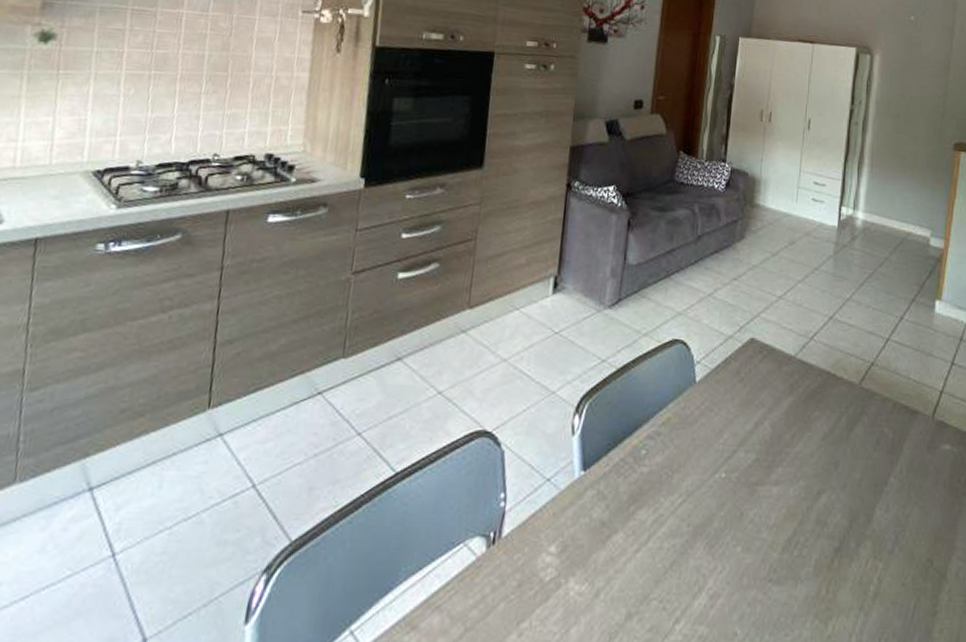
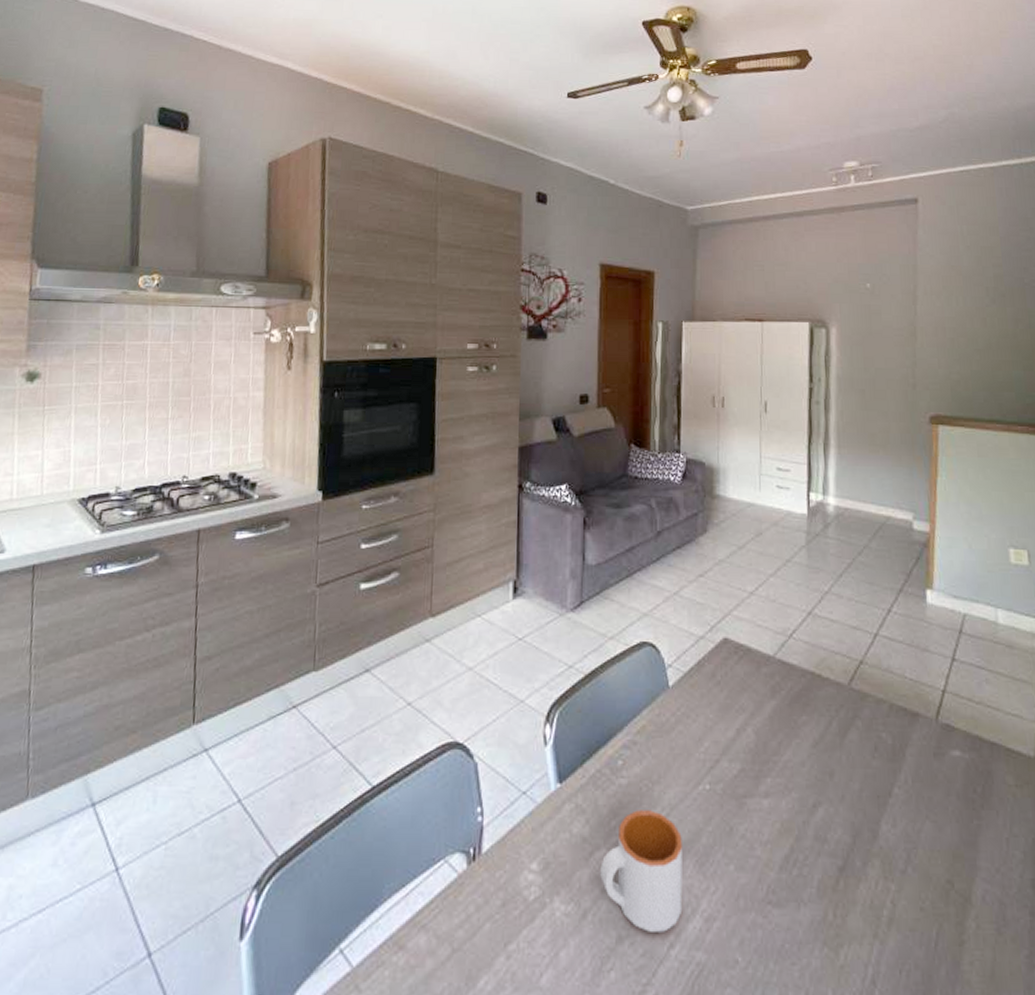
mug: none [615,496,696,609] -> present [600,810,683,932]

